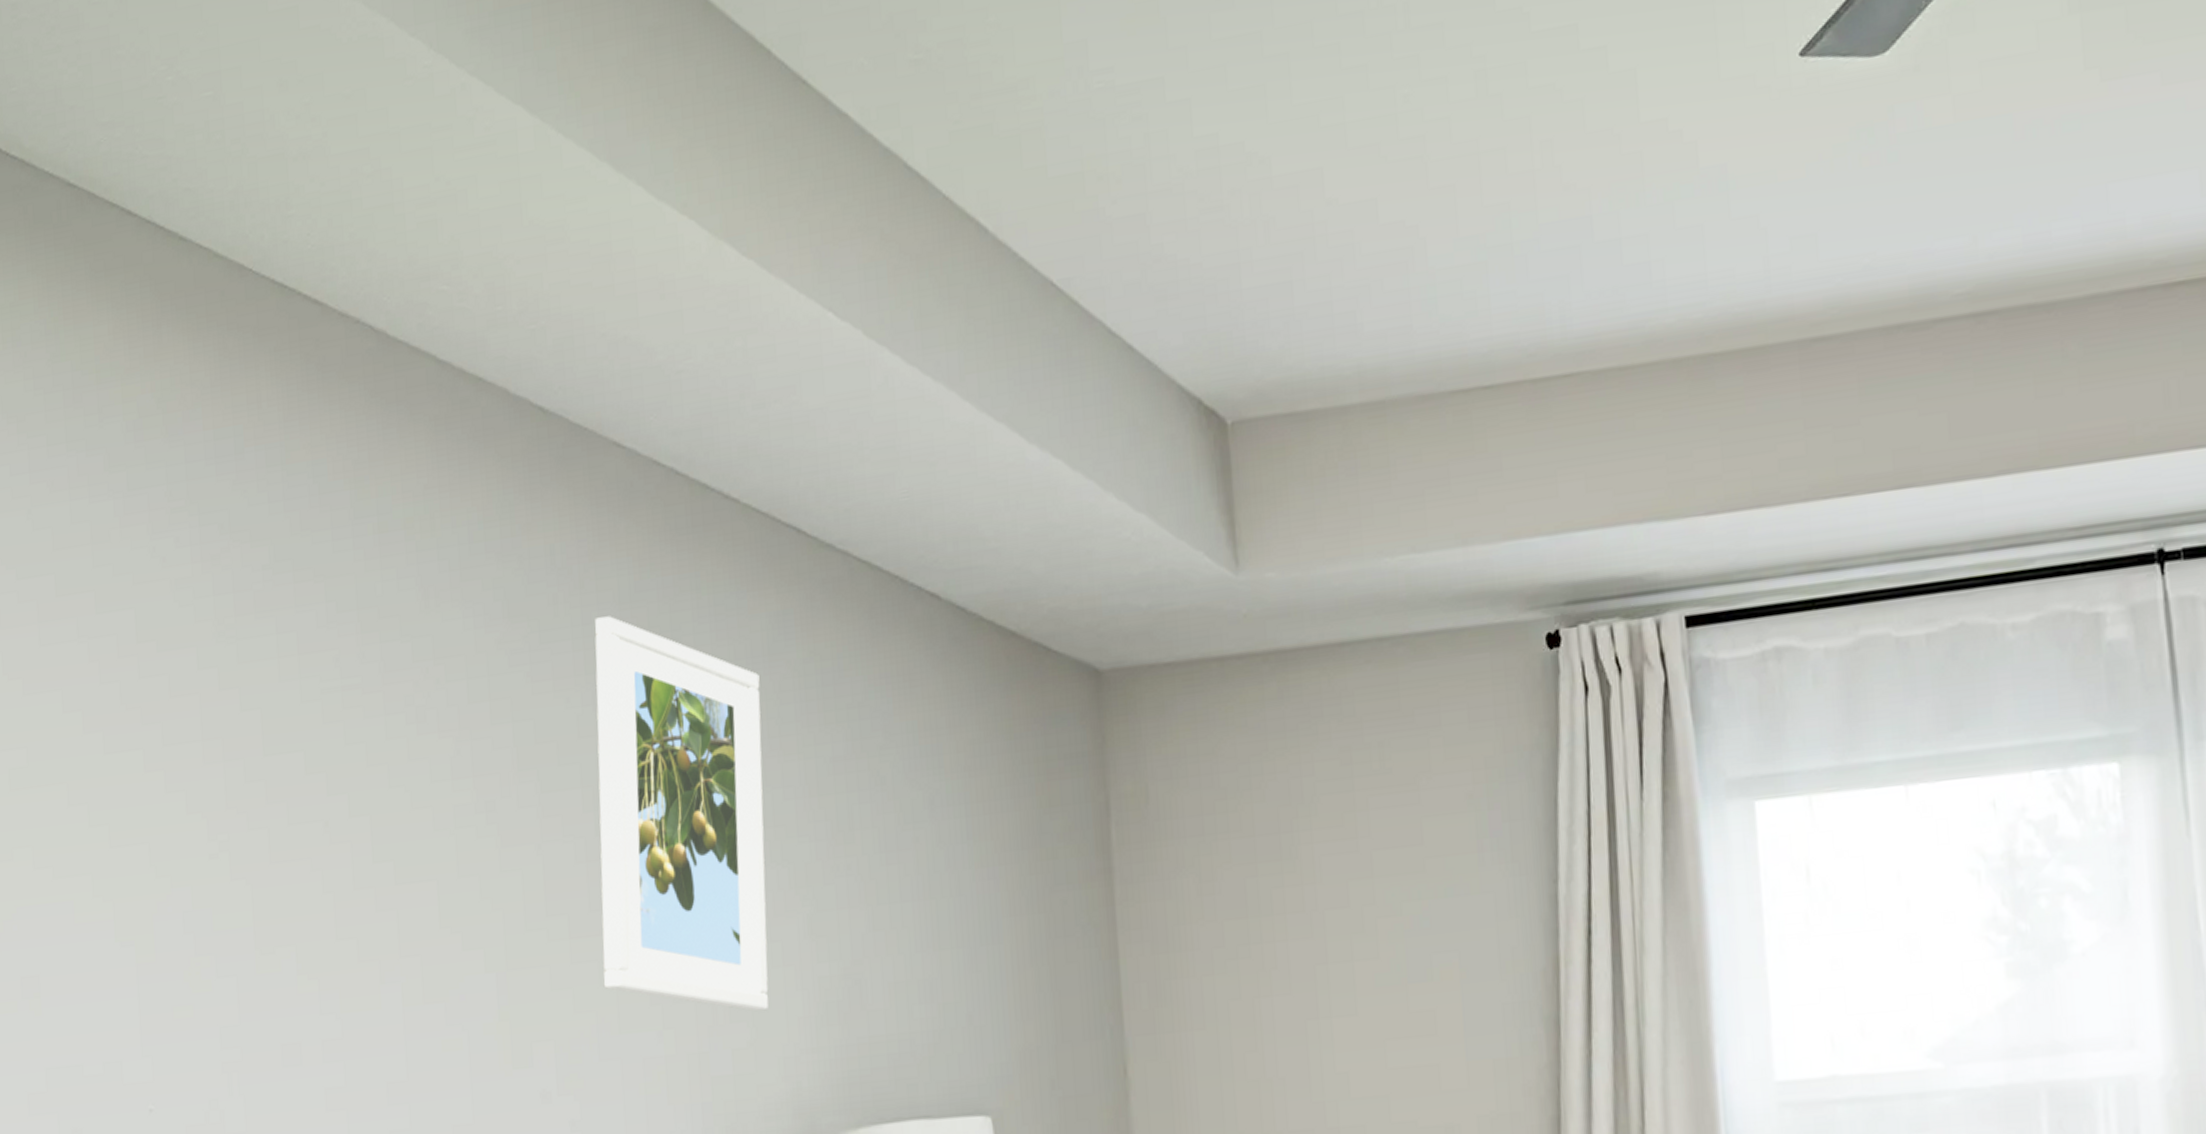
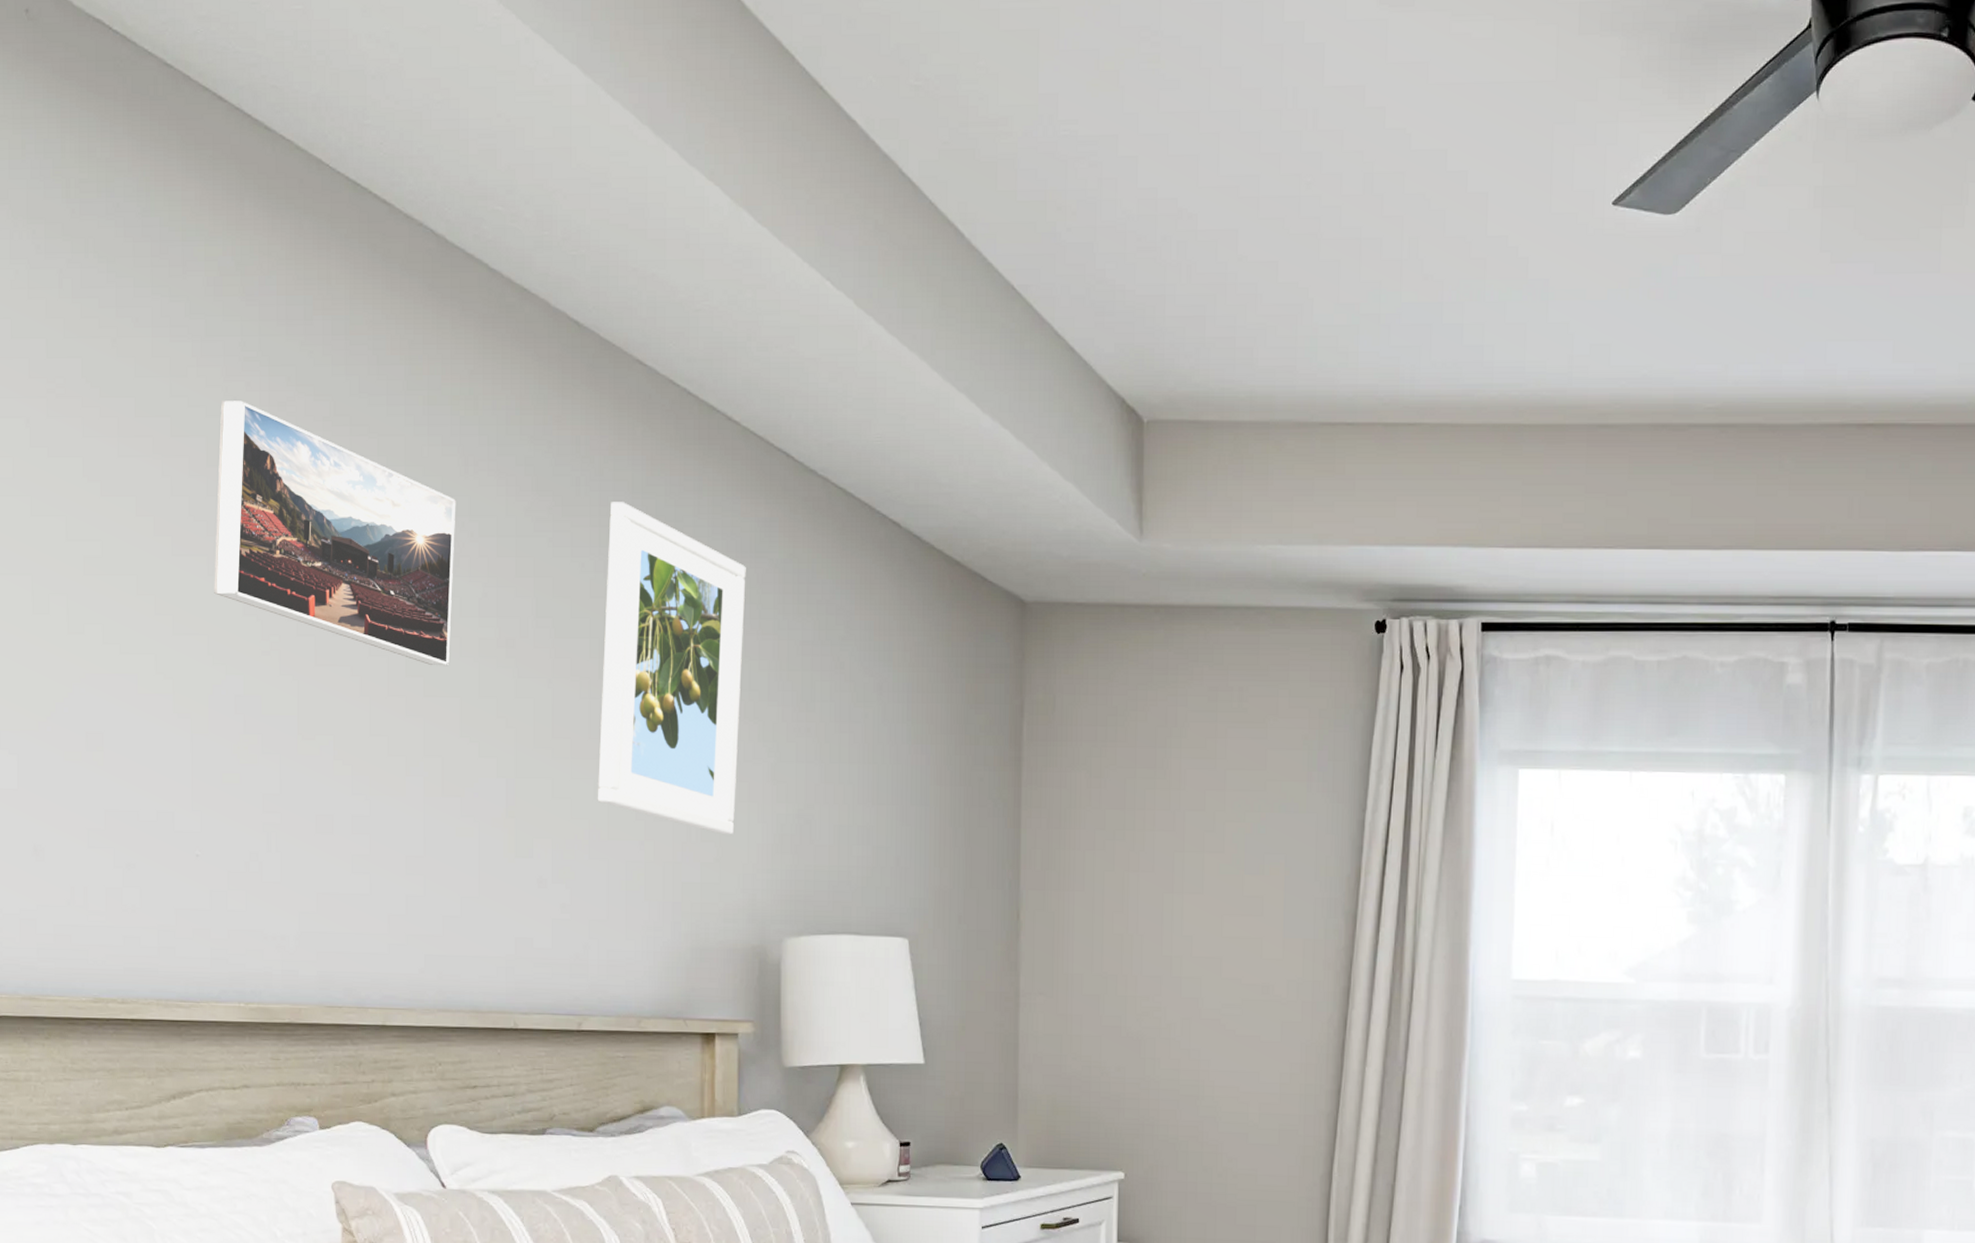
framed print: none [148,560,422,846] -> present [214,401,456,666]

